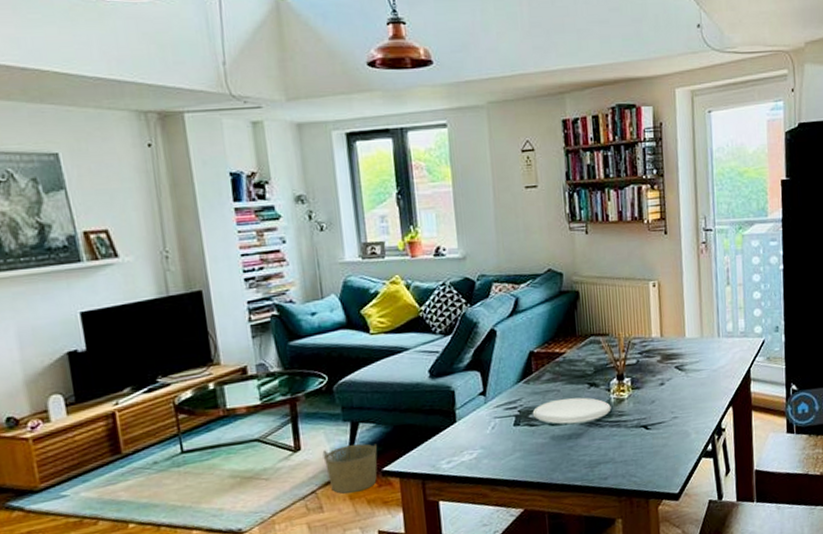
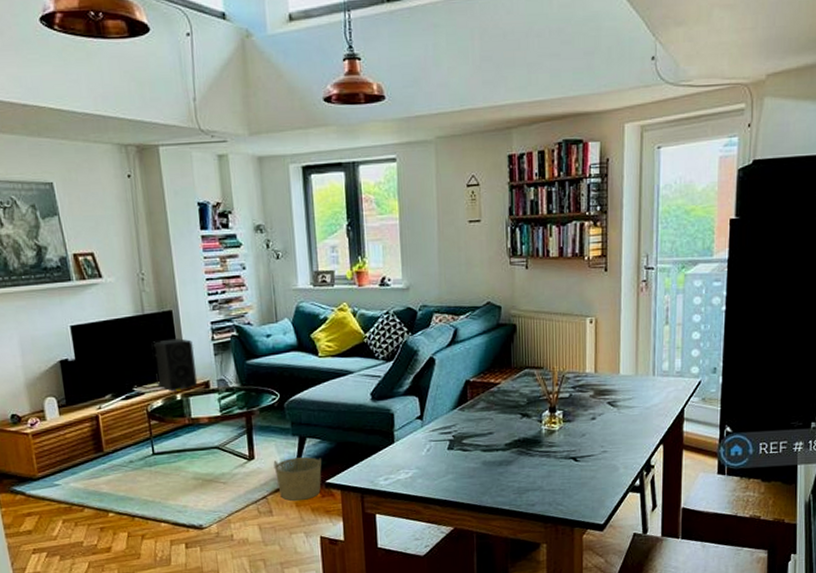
speaker: none [178,321,234,380] -> present [151,338,198,391]
plate: present [532,397,611,425] -> none [466,426,542,452]

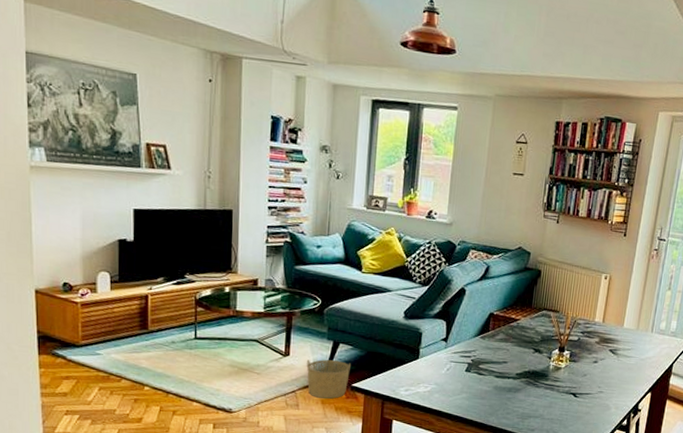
speaker: present [151,338,198,391] -> none [208,235,248,284]

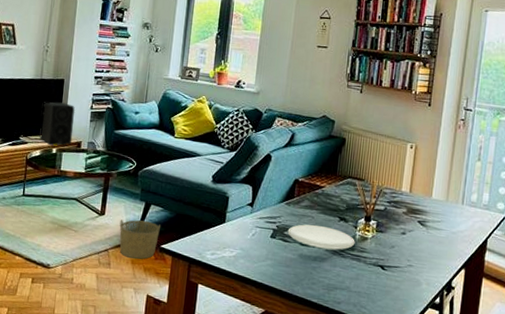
speaker: none [208,235,248,284] -> present [39,102,75,146]
plate: none [482,357,549,381] -> present [287,224,355,251]

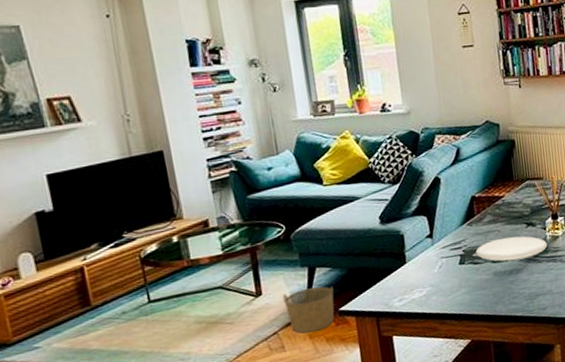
speaker: present [39,102,75,146] -> none [141,178,196,233]

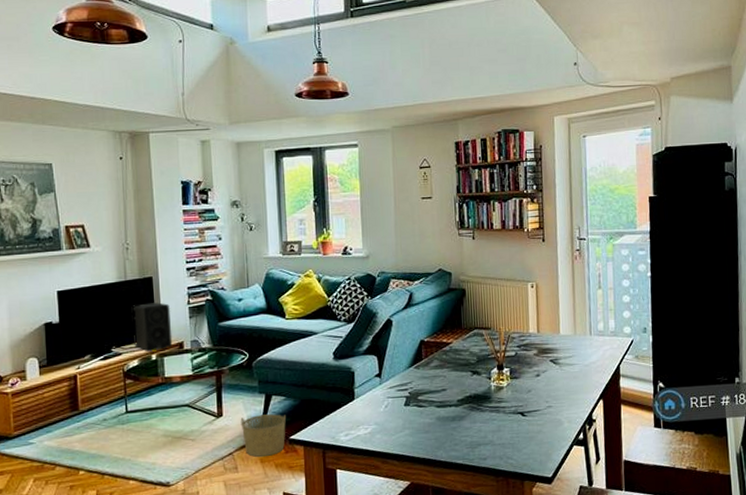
speaker: none [141,178,196,233] -> present [131,302,173,351]
plate: present [475,236,548,262] -> none [421,383,492,408]

